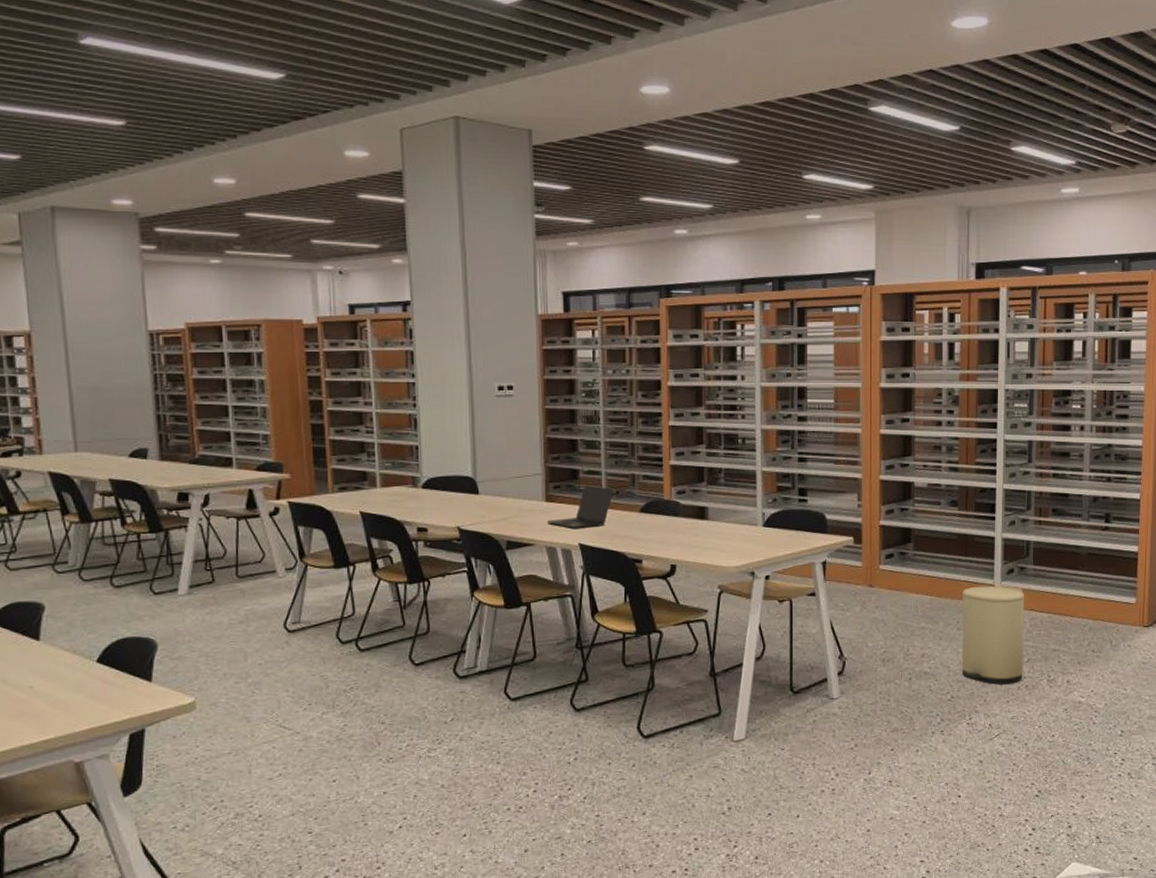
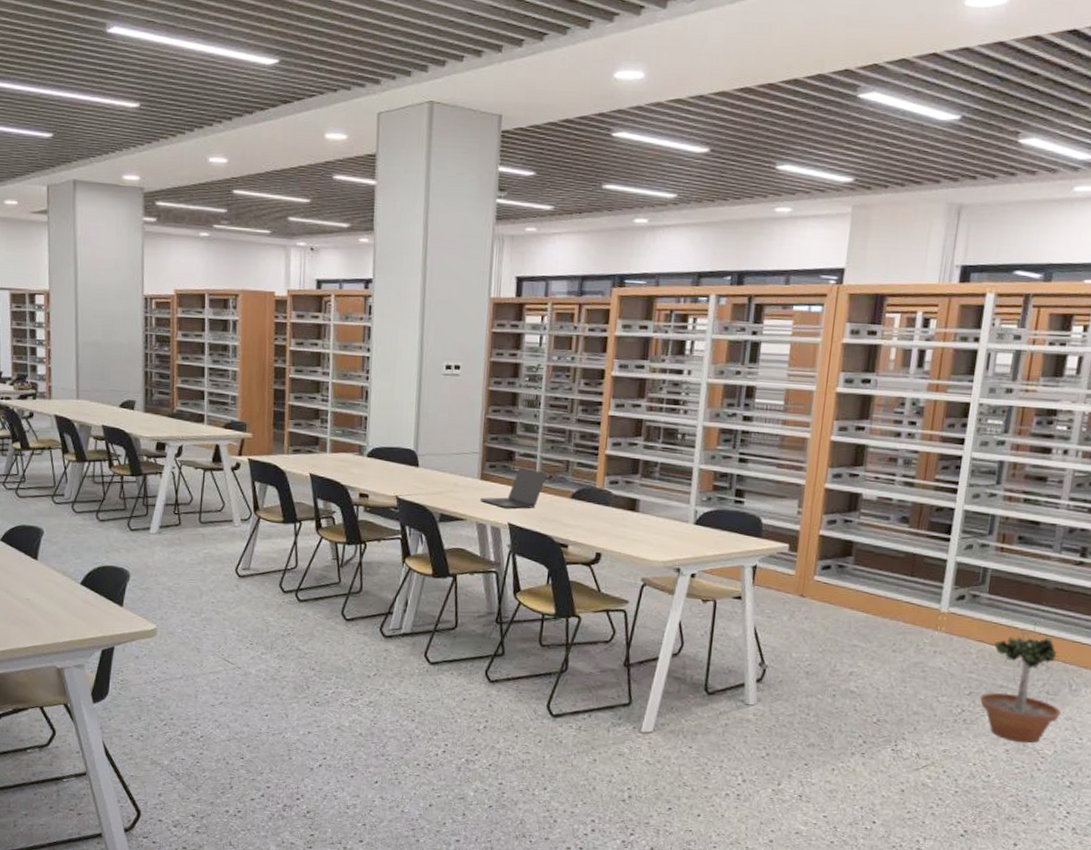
pedal bin: present [961,584,1025,685] -> none [892,609,975,716]
potted tree: none [1037,587,1106,701] -> present [979,623,1061,743]

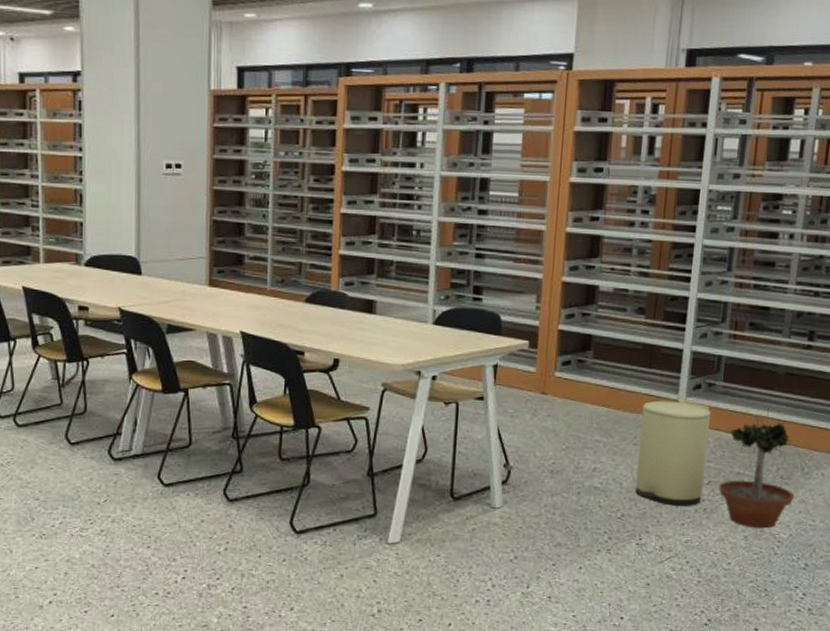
laptop: present [480,467,548,509] -> none [210,271,280,317]
pedal bin: none [892,609,975,716] -> present [635,400,711,506]

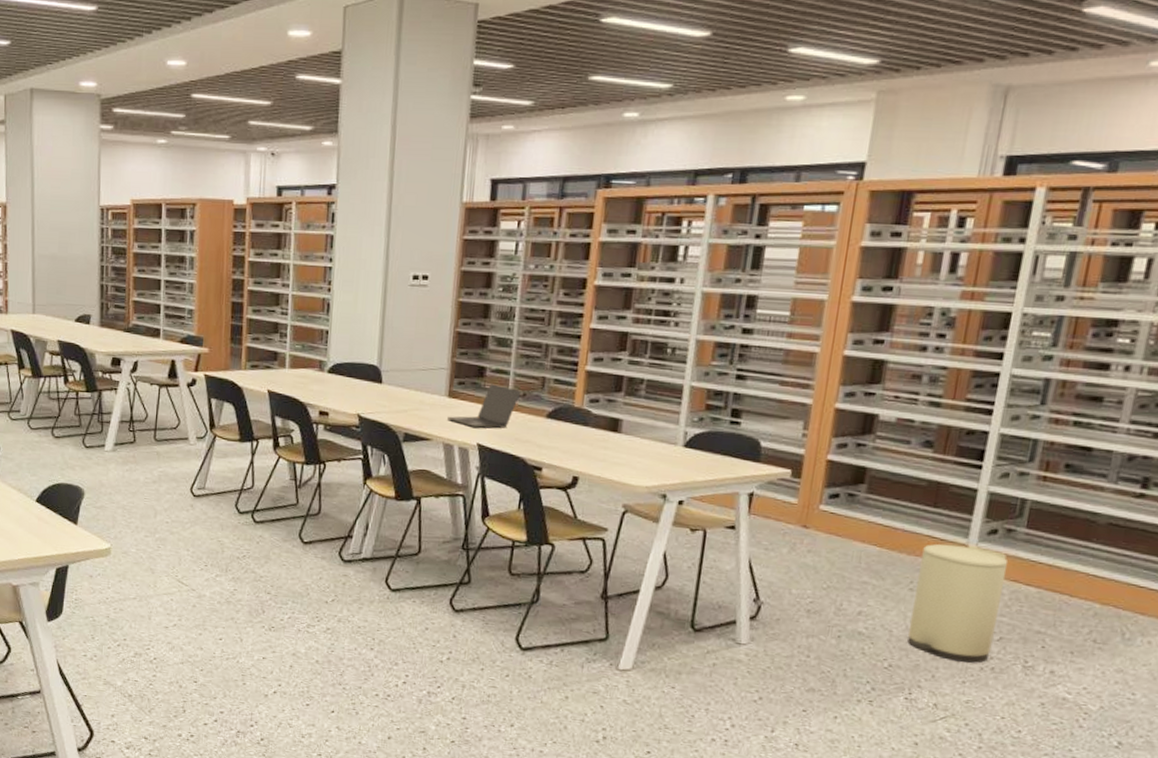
laptop: none [210,271,280,317] -> present [447,384,521,429]
potted tree: present [718,408,795,529] -> none [1011,562,1111,697]

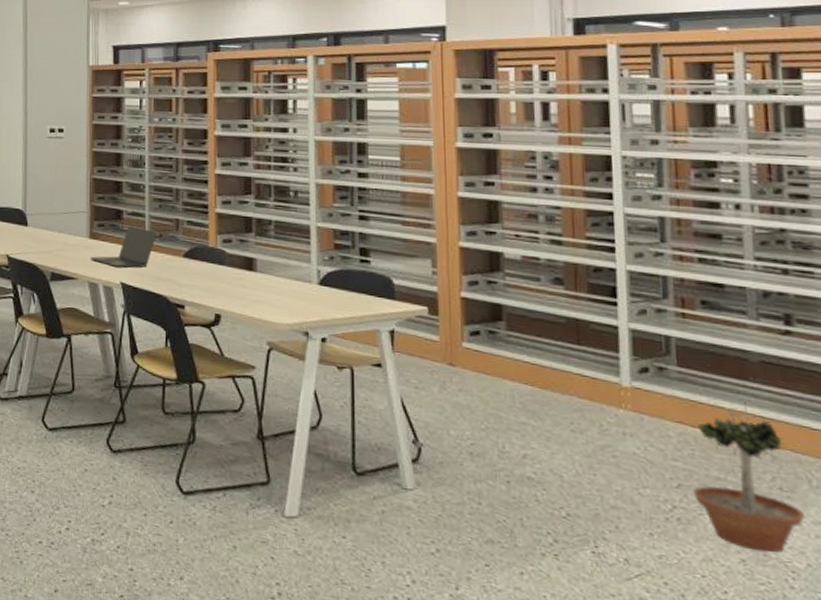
pedal bin: present [907,543,1009,663] -> none [576,382,672,513]
potted tree: none [1011,562,1111,697] -> present [692,402,805,553]

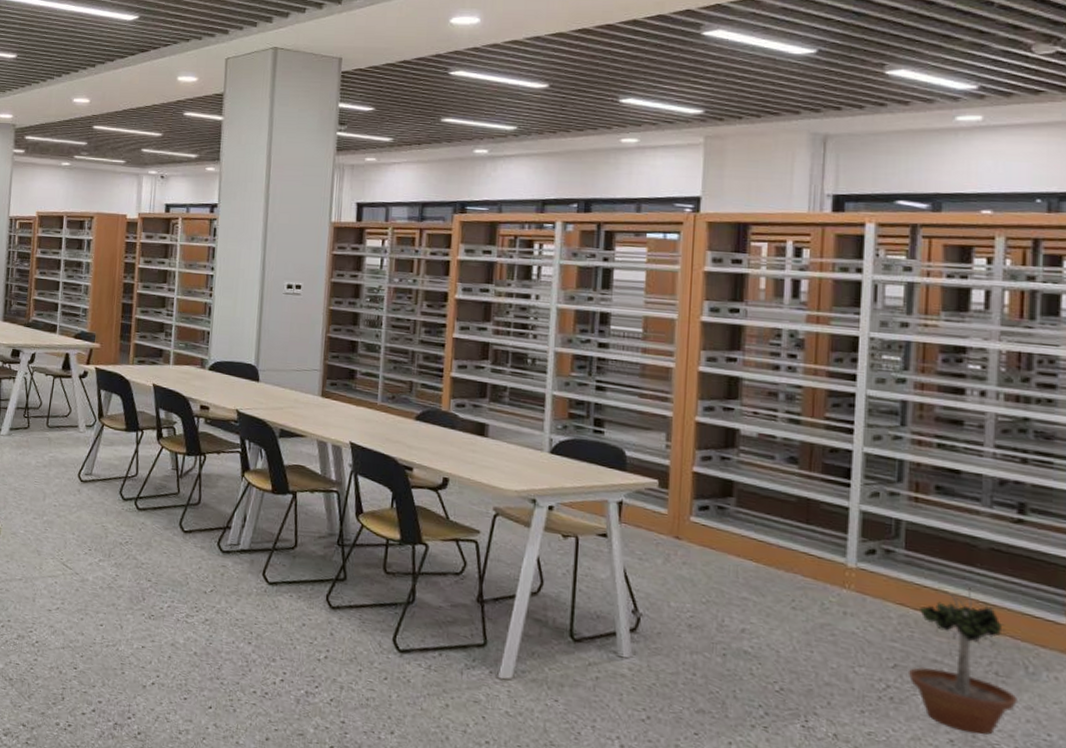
laptop: present [91,226,157,268] -> none [321,386,390,428]

